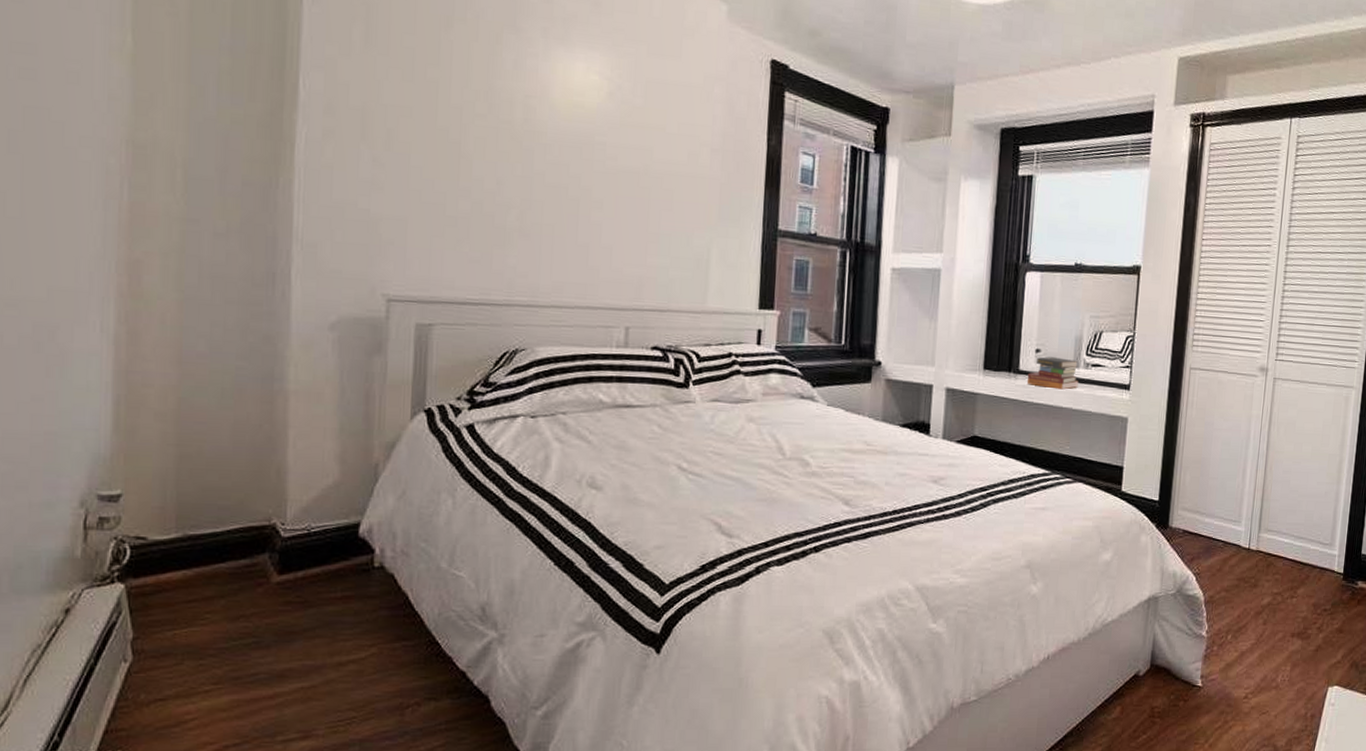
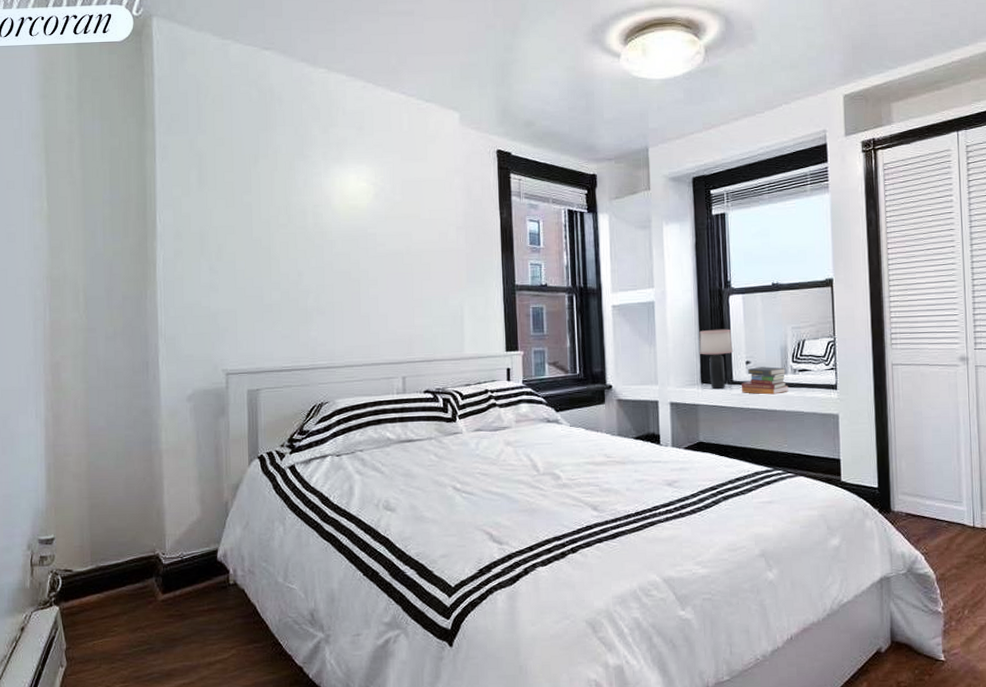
table lamp: none [985,308,1024,377] -> present [699,329,734,389]

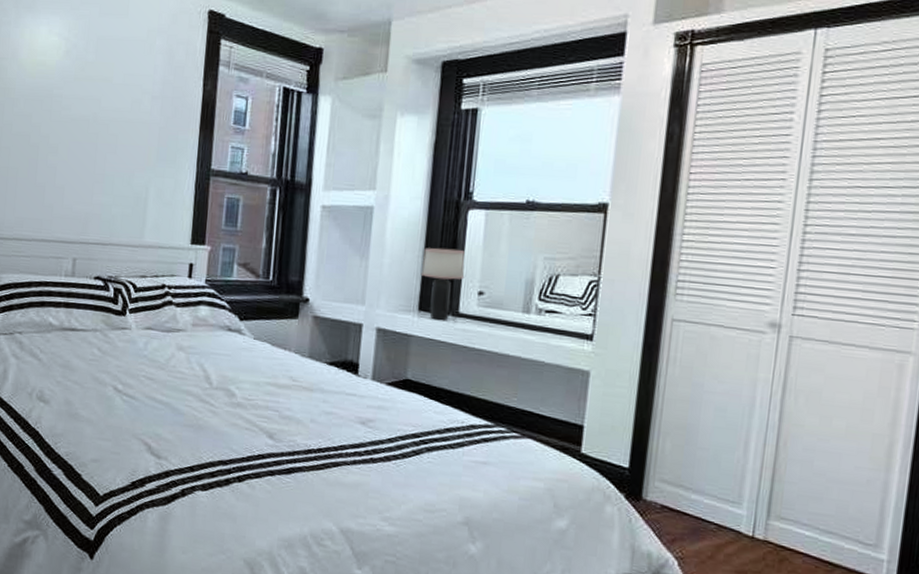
books: present [741,366,788,395] -> none [467,300,529,337]

